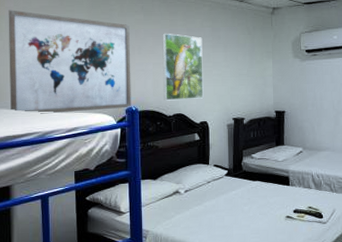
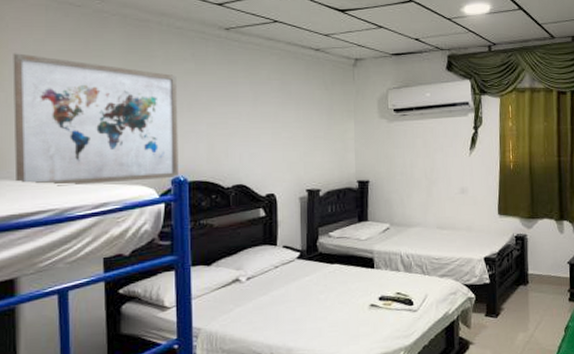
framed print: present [162,33,204,101] -> none [218,86,270,169]

